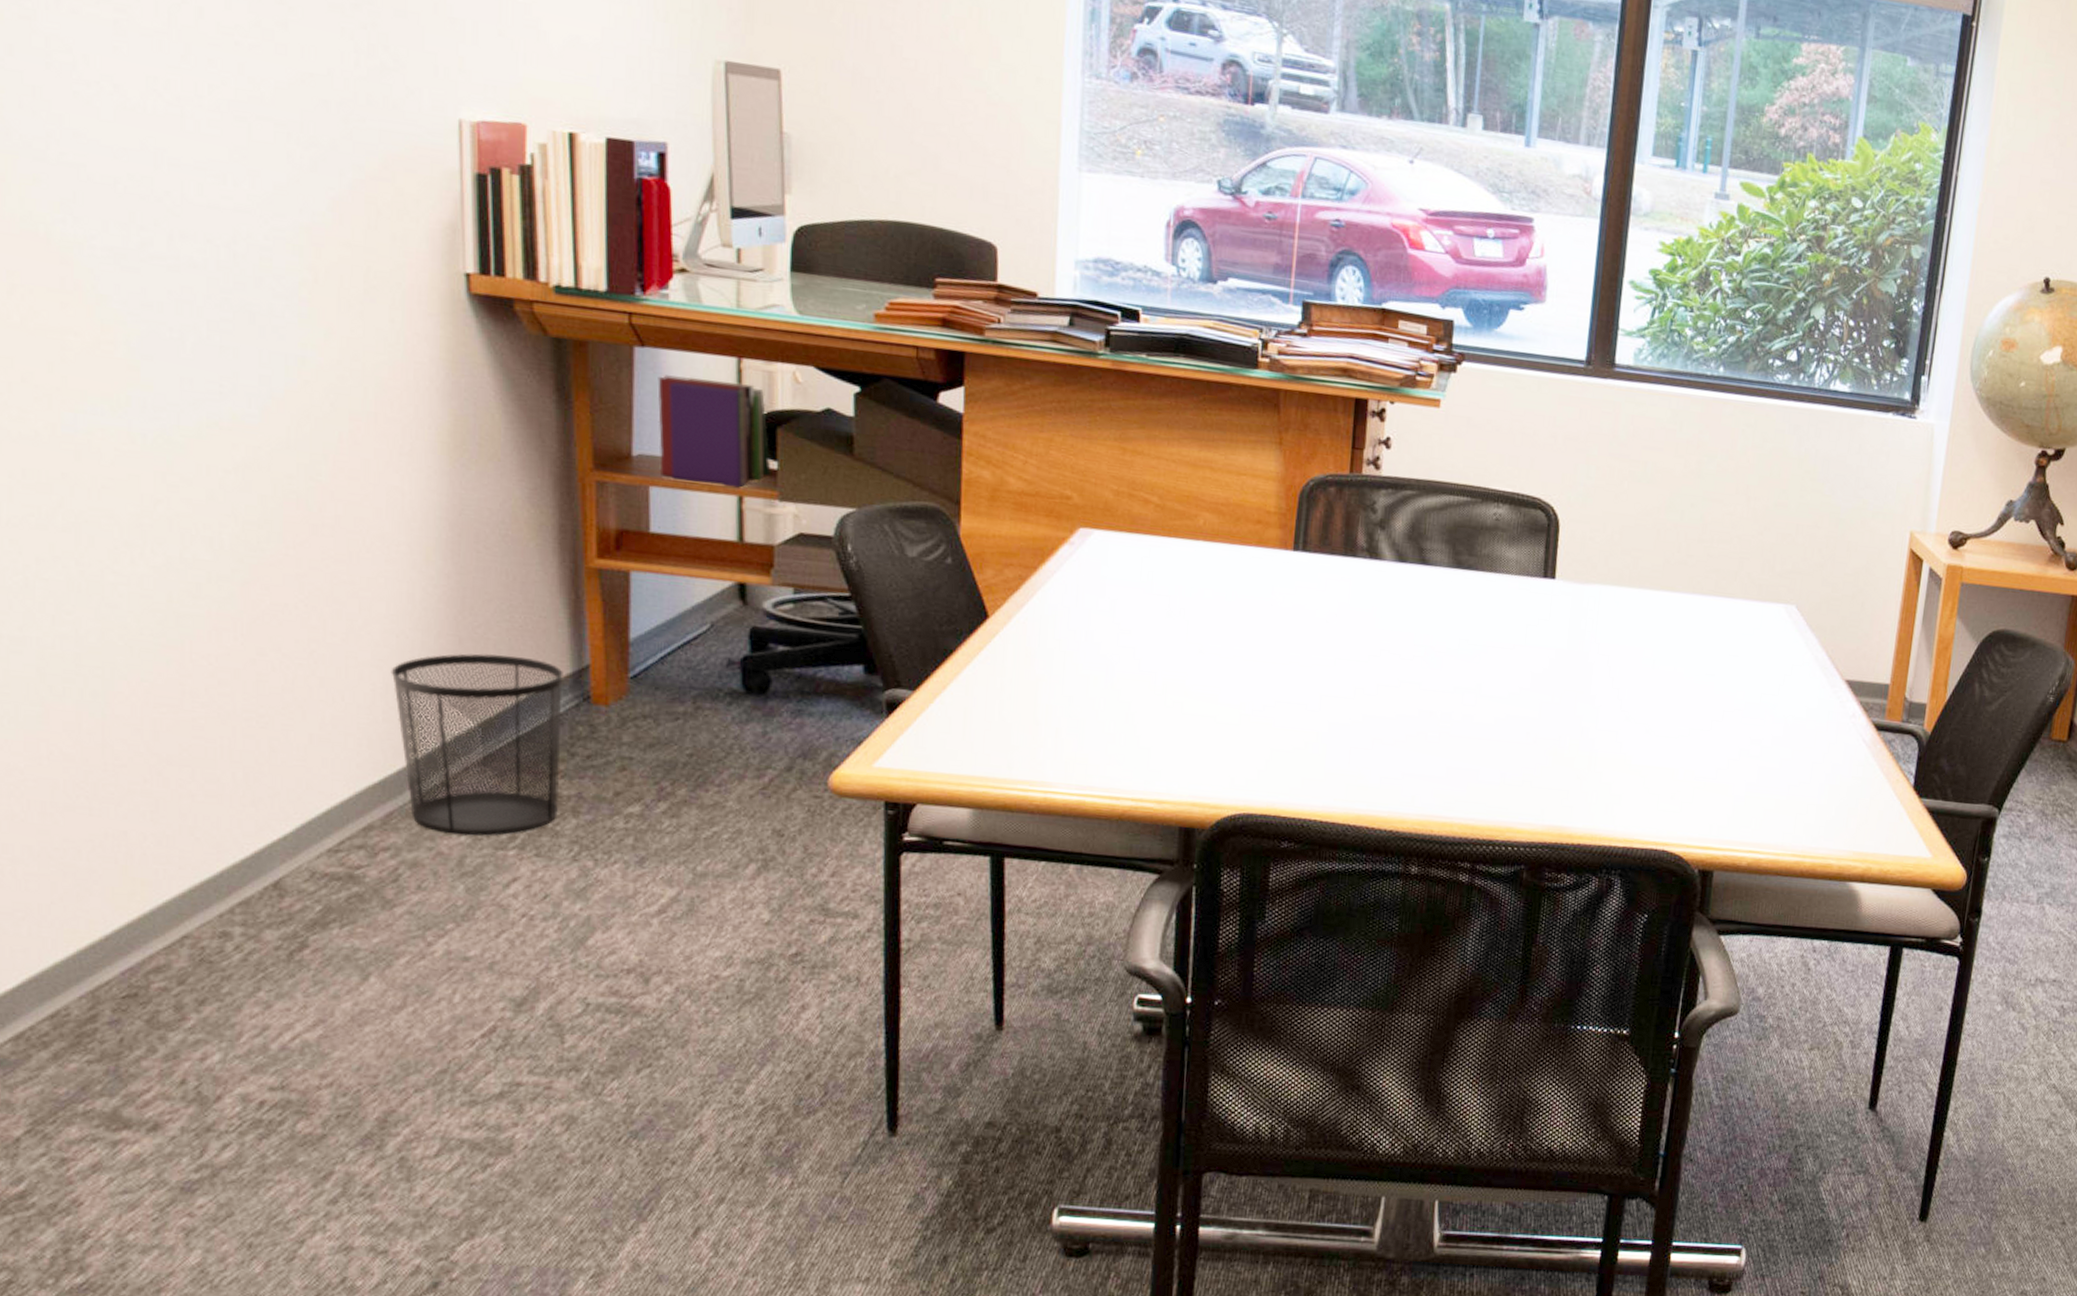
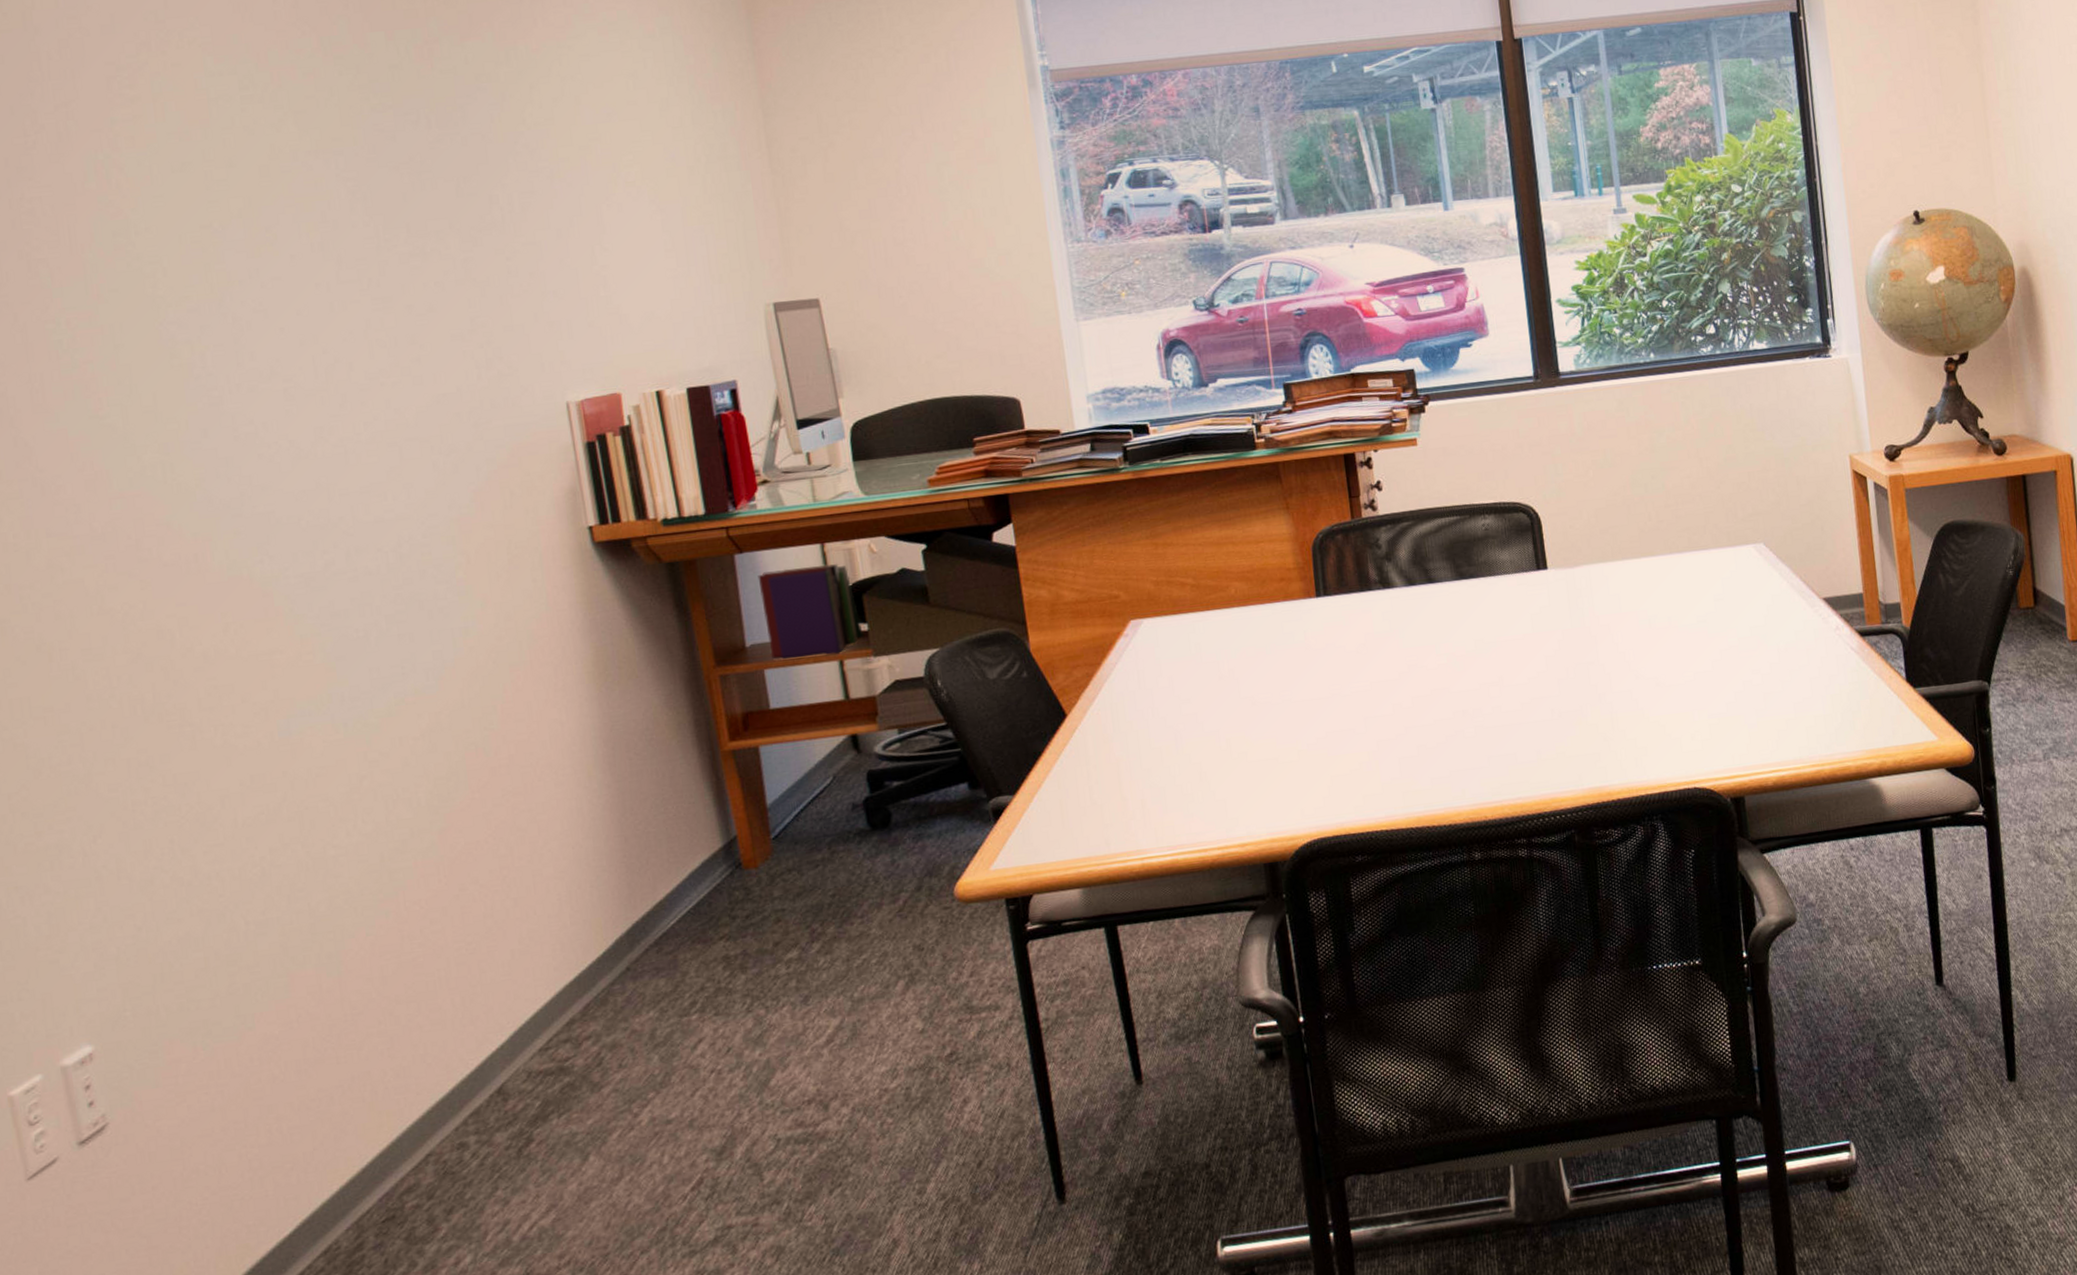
waste bin: present [391,653,563,836] -> none [571,840,729,1013]

